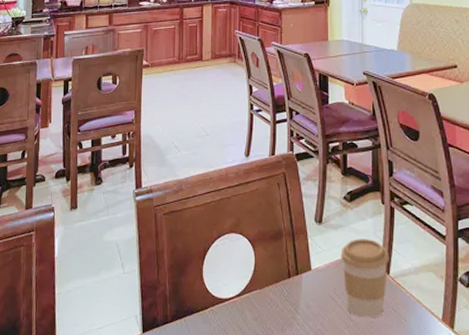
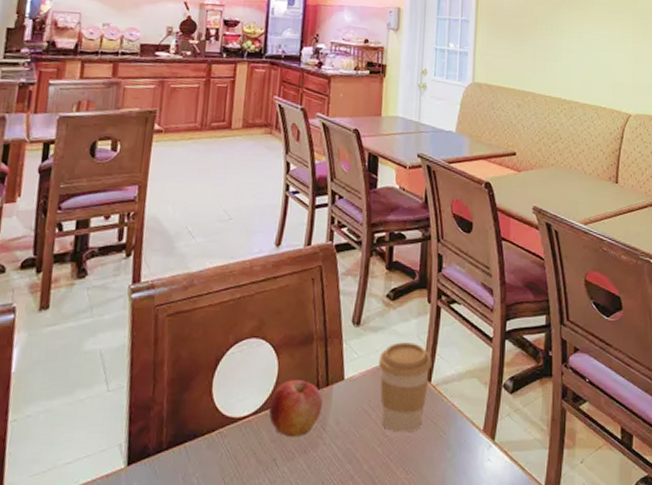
apple: none [249,269,294,317] -> present [268,380,323,438]

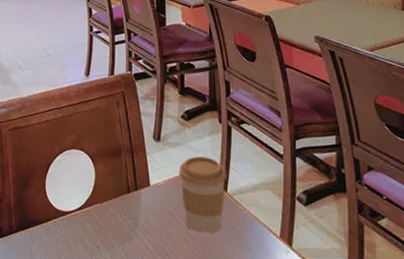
apple: present [268,380,323,438] -> none [90,184,134,231]

